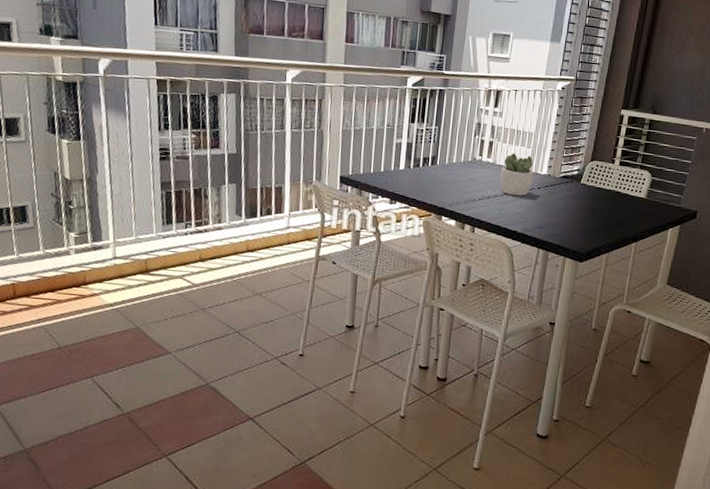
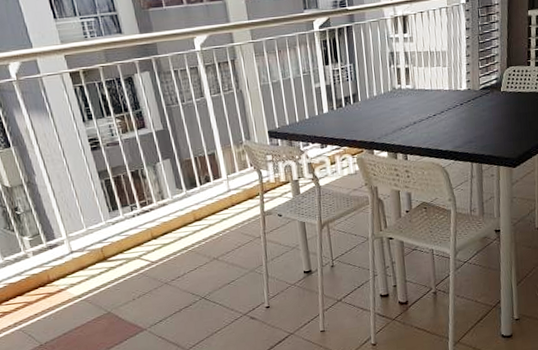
succulent plant: present [500,153,534,197] -> none [421,74,455,117]

